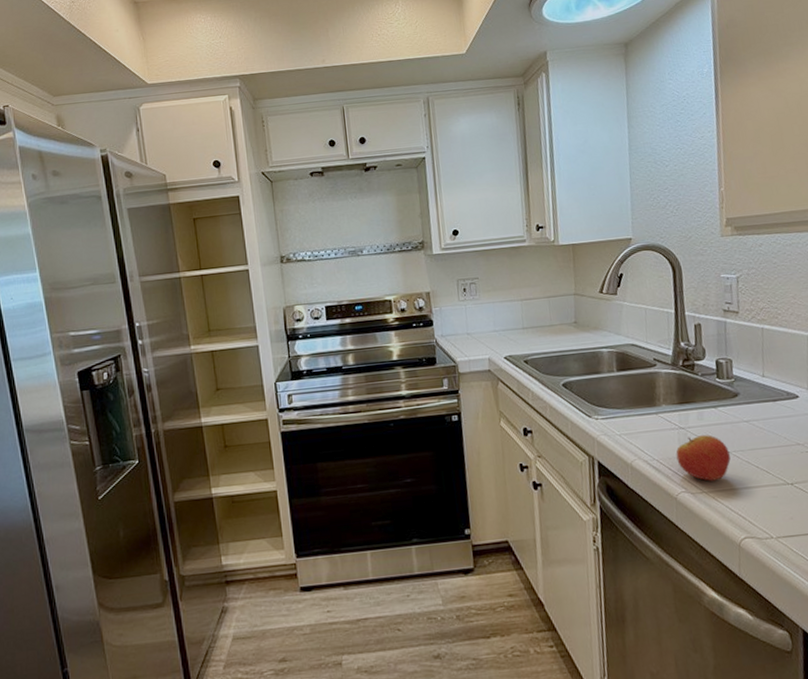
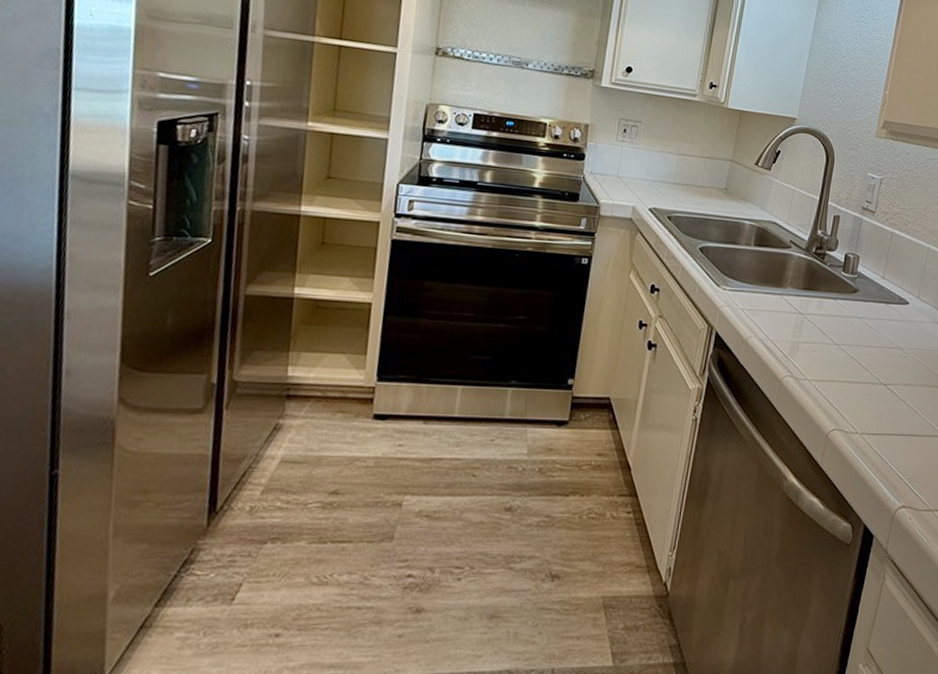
apple: present [675,435,731,481] -> none [789,323,838,370]

